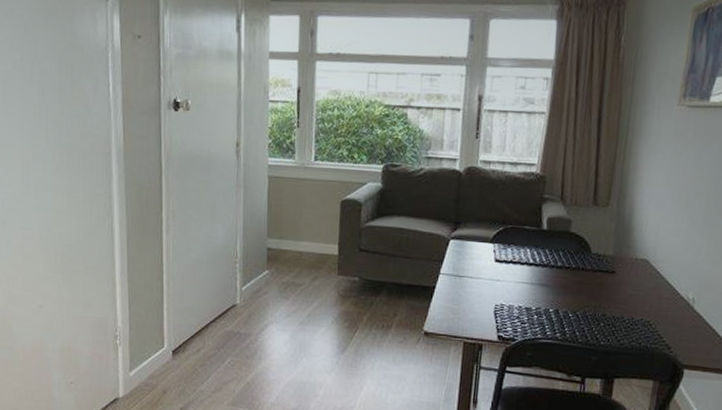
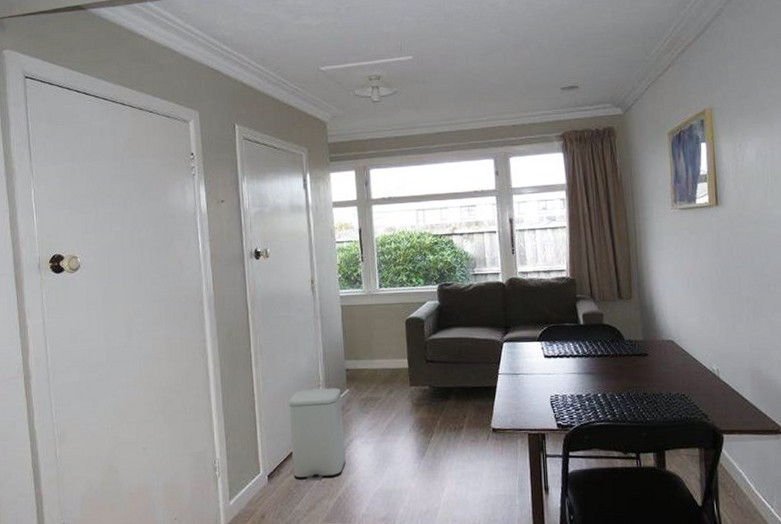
pedal bin: none [199,265,260,364] -> present [288,387,346,482]

